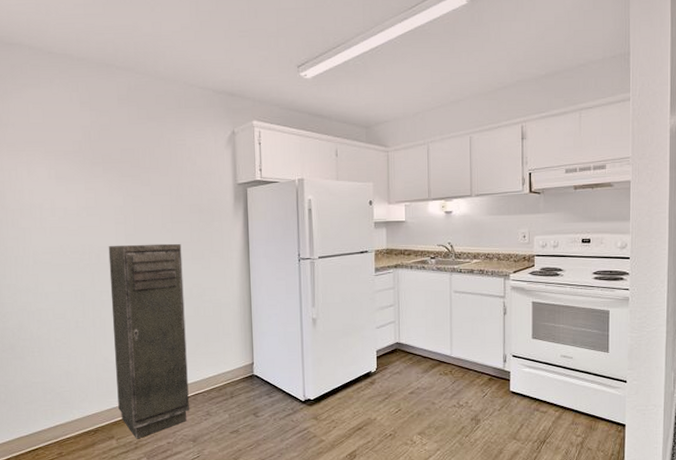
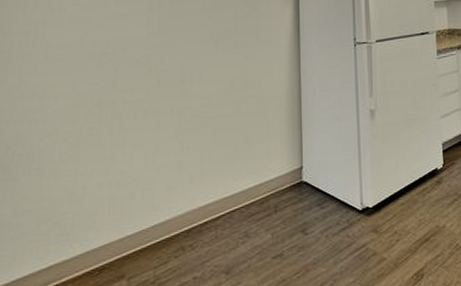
storage cabinet: present [108,243,189,439] -> none [133,31,223,276]

